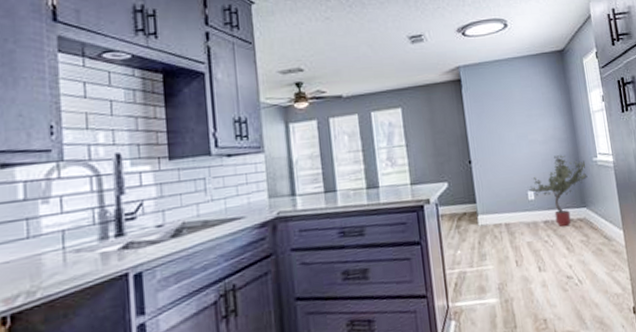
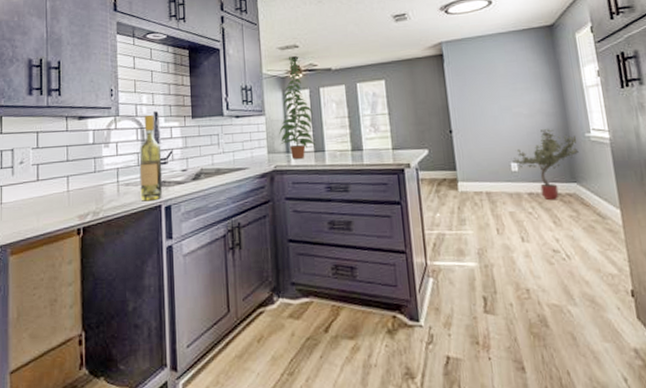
bottle: none [94,157,131,271] -> present [139,115,163,201]
plant: none [282,82,326,203] -> present [279,57,316,159]

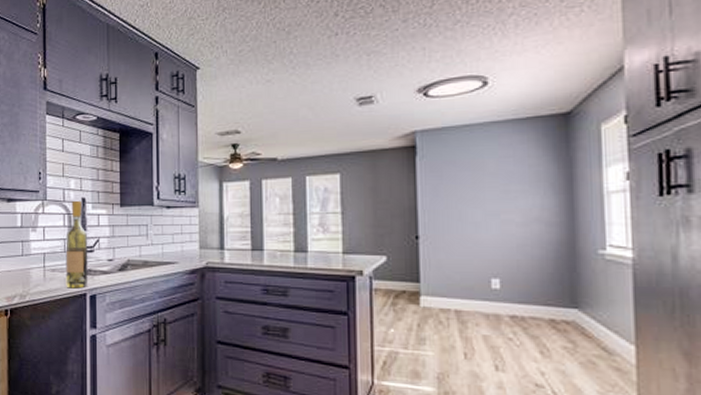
plant: present [279,57,316,159] -> none [213,144,254,256]
potted tree: present [512,129,579,201] -> none [494,242,586,327]

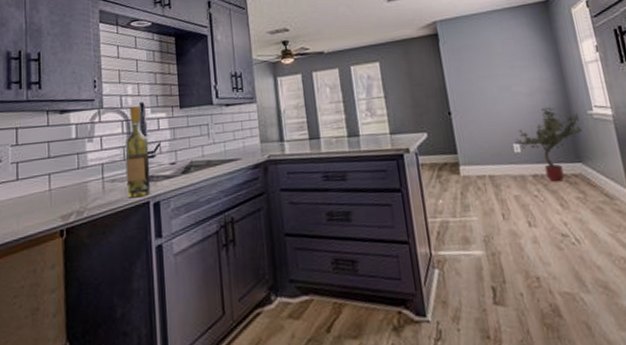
potted tree: none [494,242,586,327] -> present [514,107,582,182]

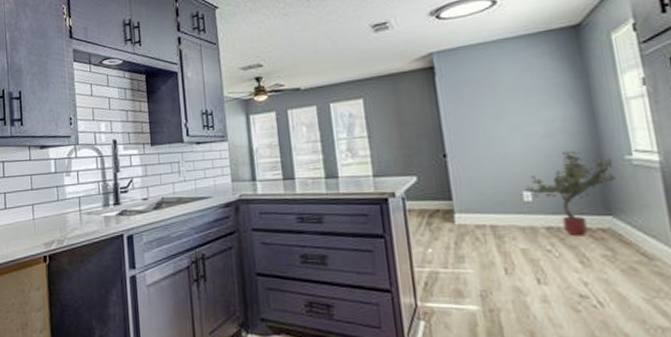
bottle: present [124,106,151,198] -> none [99,143,125,230]

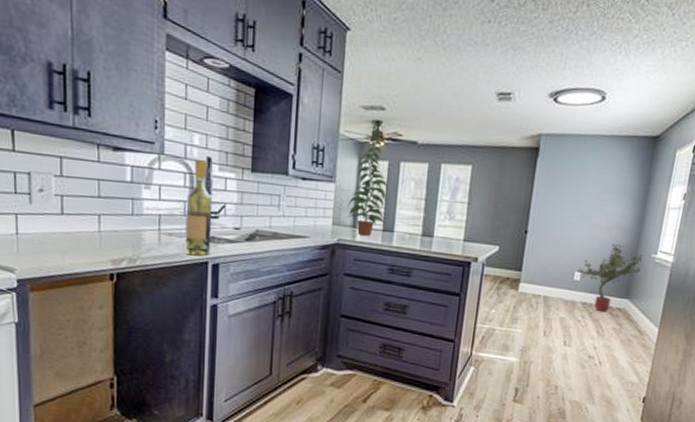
bottle: none [99,143,125,230] -> present [185,158,213,256]
plant: none [243,77,285,187] -> present [347,120,389,236]

